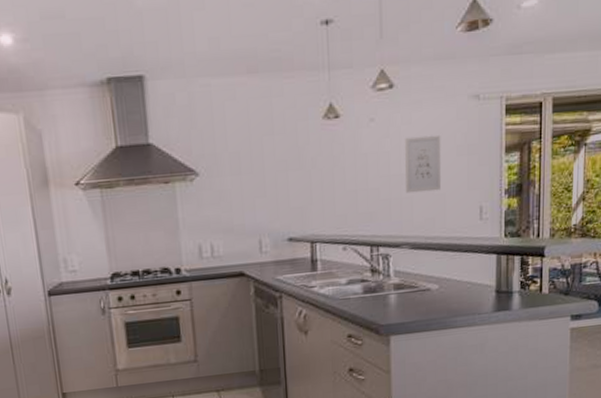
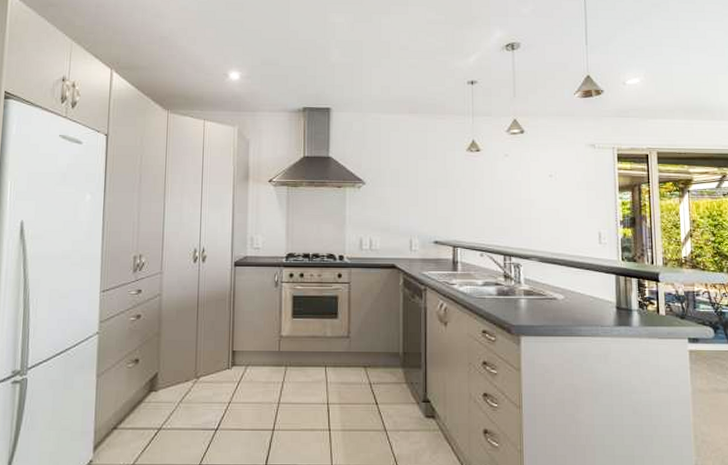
wall art: present [404,134,442,194] -> none [533,171,565,216]

